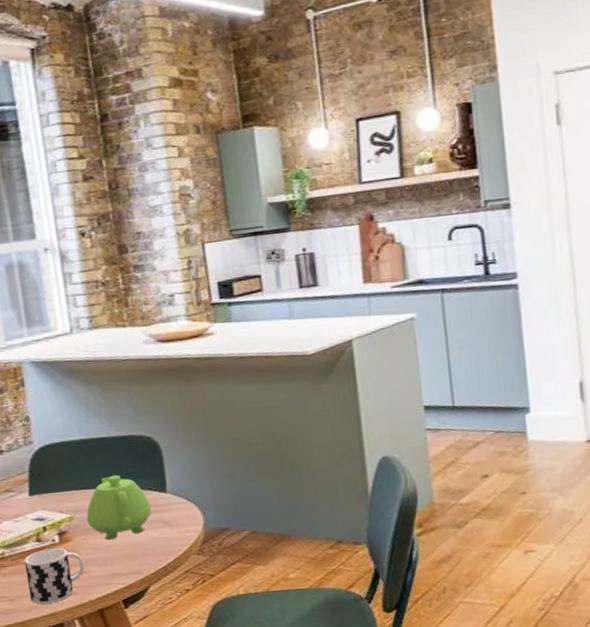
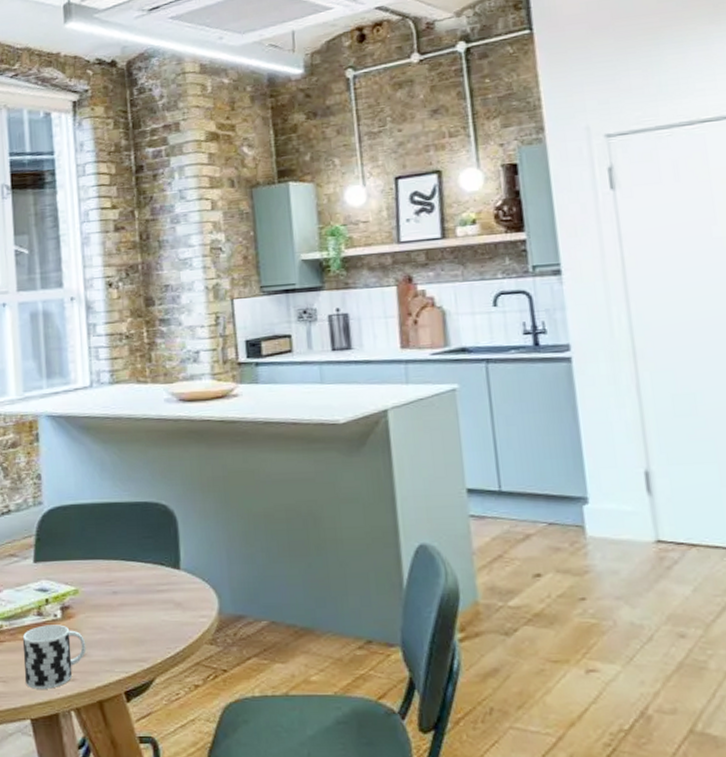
teapot: present [86,475,152,540] -> none [92,546,163,619]

